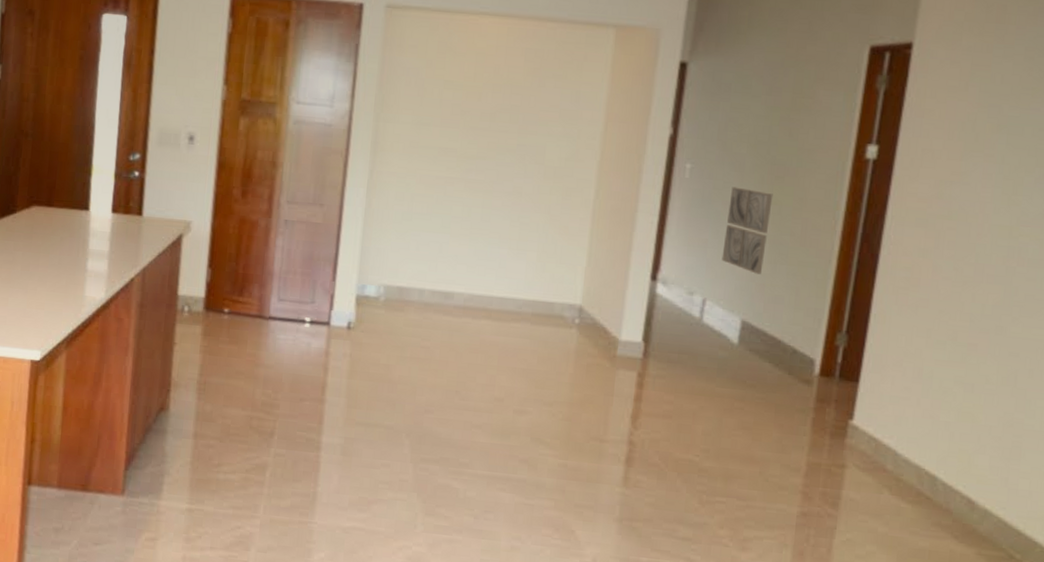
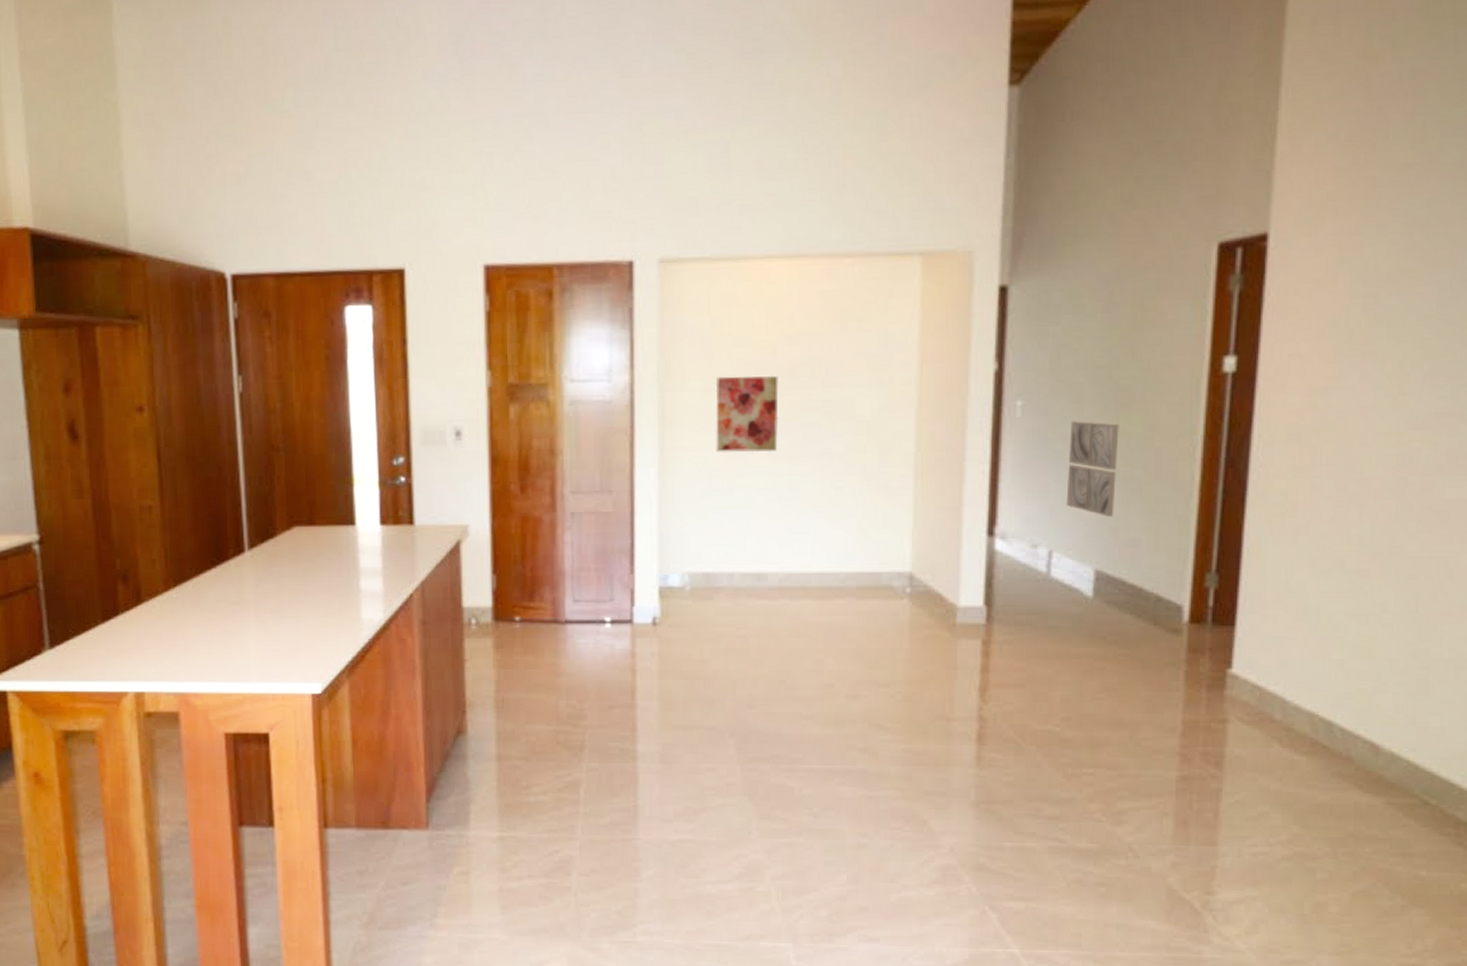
wall art: none [420,113,481,185] -> present [715,375,779,453]

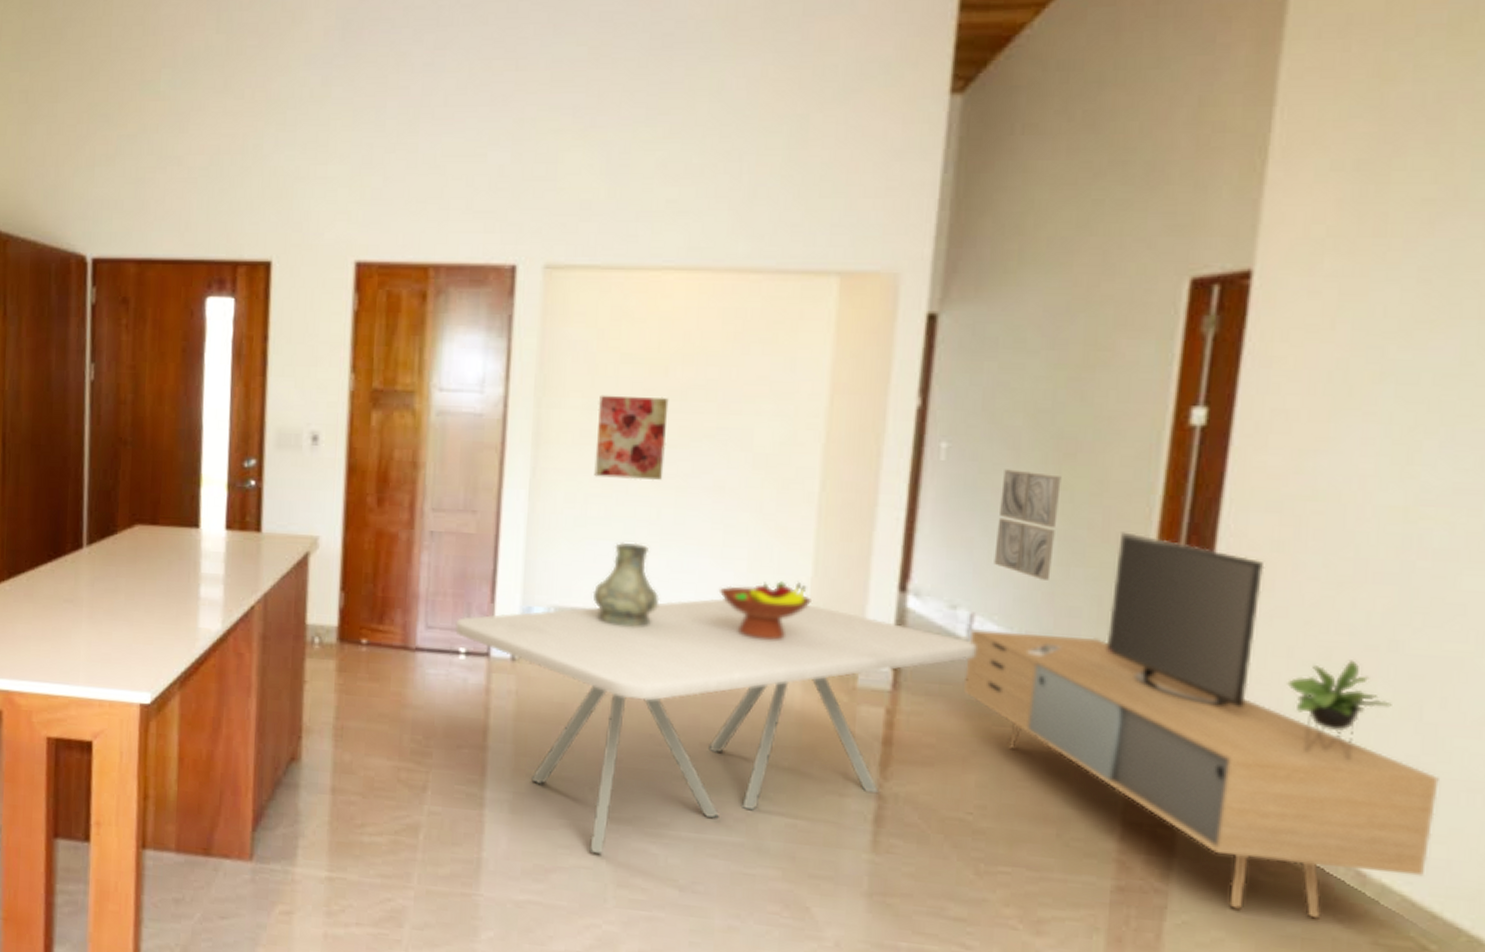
dining table: none [600,553,1056,792] -> present [455,598,977,854]
vase: none [721,509,781,586] -> present [592,542,660,627]
fruit bowl: none [832,534,915,588] -> present [718,581,813,640]
media console: none [1046,469,1433,787] -> present [963,532,1439,919]

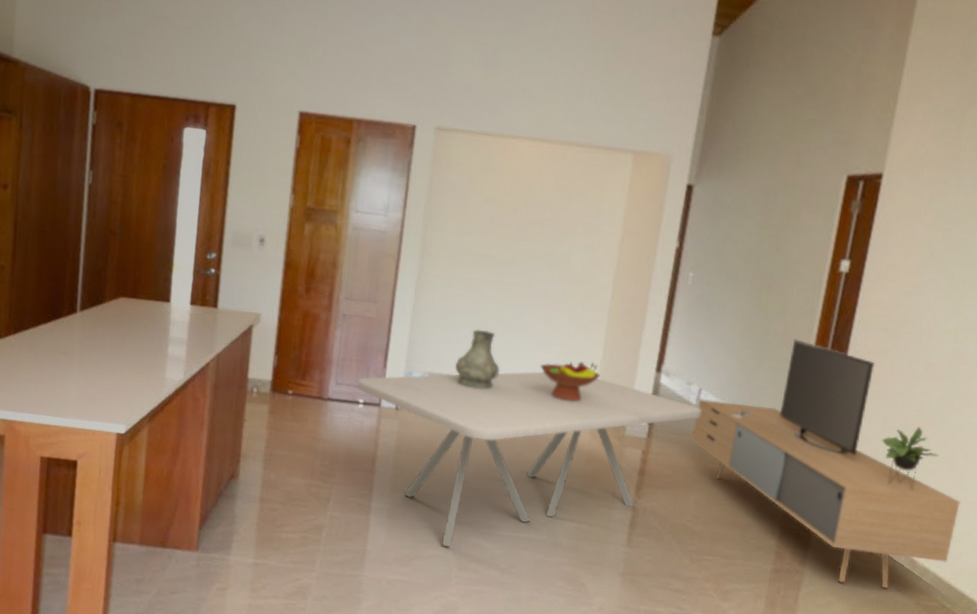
wall art: present [594,395,669,481] -> none [461,224,516,287]
wall art: present [994,469,1062,580] -> none [716,293,761,368]

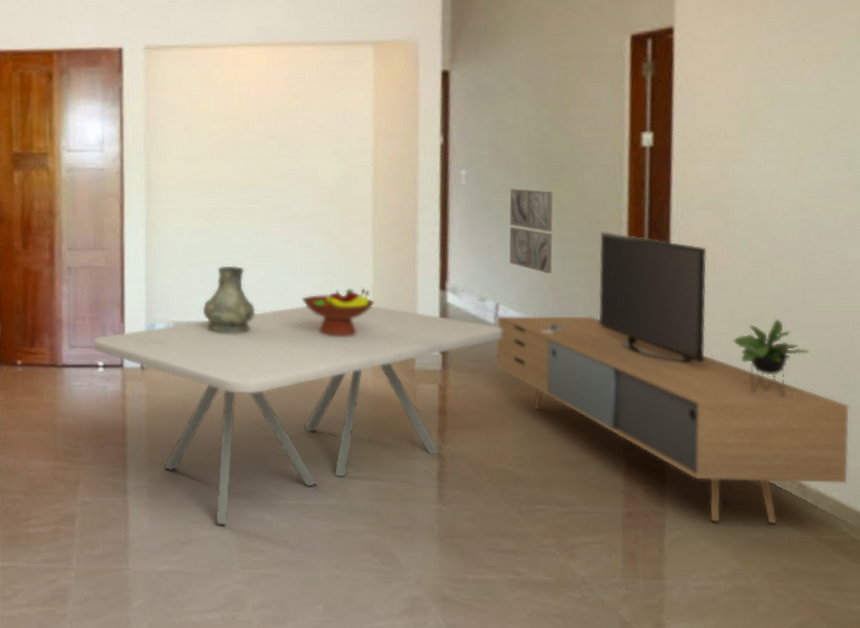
wall art: none [716,293,761,368] -> present [509,188,553,273]

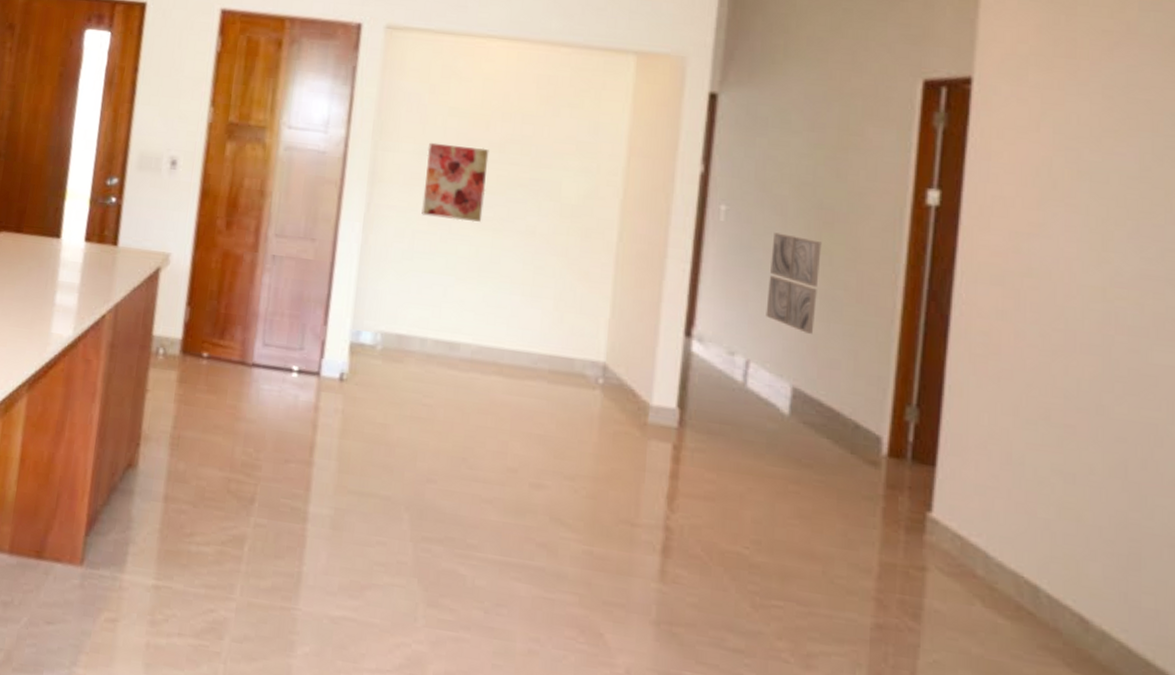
dining table: present [94,305,503,525] -> none [290,333,752,573]
wall art: none [195,147,251,215] -> present [421,142,489,222]
vase: present [202,265,256,334] -> none [416,276,476,356]
fruit bowl: present [301,288,375,336] -> none [527,320,610,375]
media console: present [495,232,849,525] -> none [740,294,1145,662]

